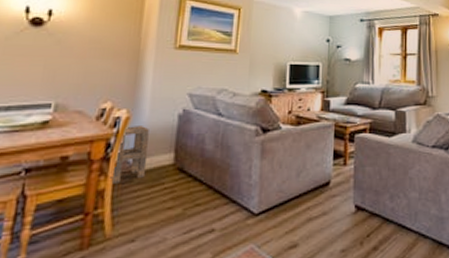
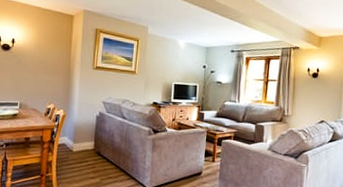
side table: present [110,126,149,185] -> none [55,121,78,159]

